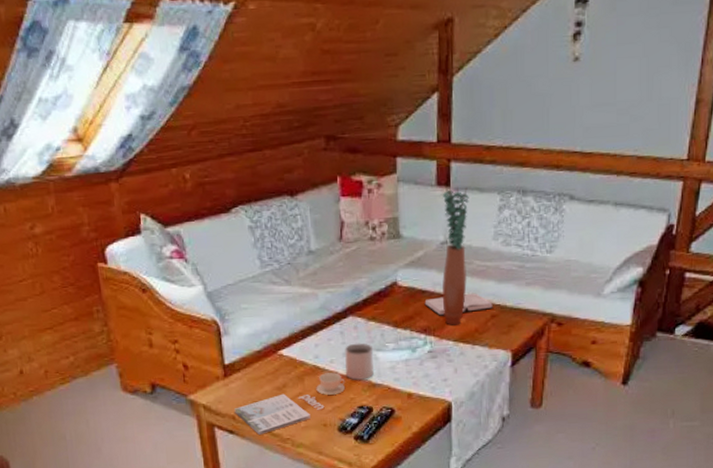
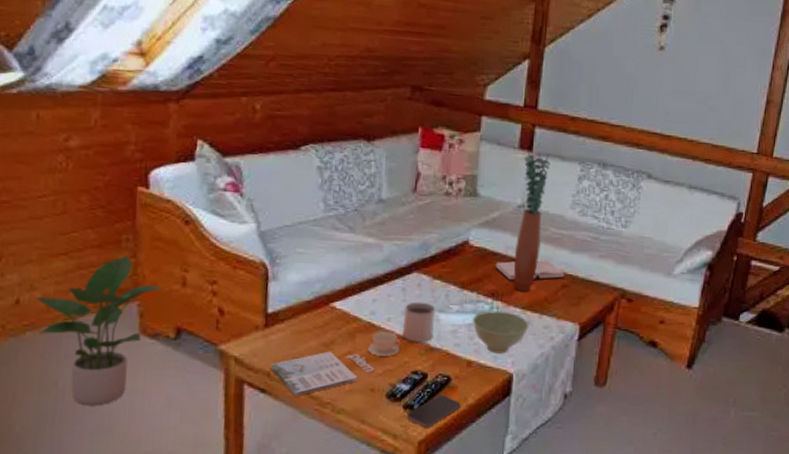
potted plant: none [35,325,136,453] -> present [37,256,165,405]
smartphone: none [358,425,406,455] -> present [406,395,461,428]
bowl: none [409,345,463,385] -> present [473,311,529,354]

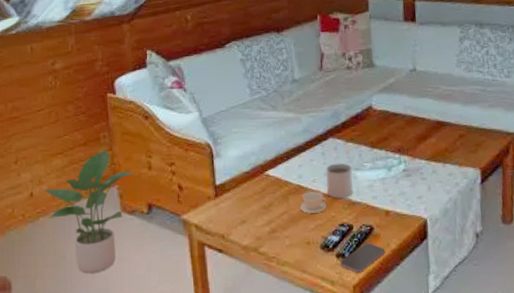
magazine: present [271,351,375,396] -> none [224,212,308,253]
bowl: present [473,311,529,354] -> none [385,164,435,202]
hardback book: present [495,260,565,281] -> none [397,115,460,137]
vase: present [514,148,550,292] -> none [409,20,436,145]

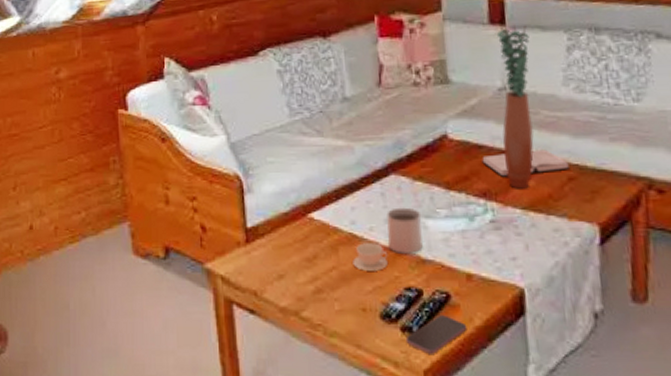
potted plant: present [45,150,136,273] -> none [46,177,151,327]
hardback book: none [397,115,460,137] -> present [482,149,569,177]
vase: none [409,20,436,145] -> present [496,22,534,189]

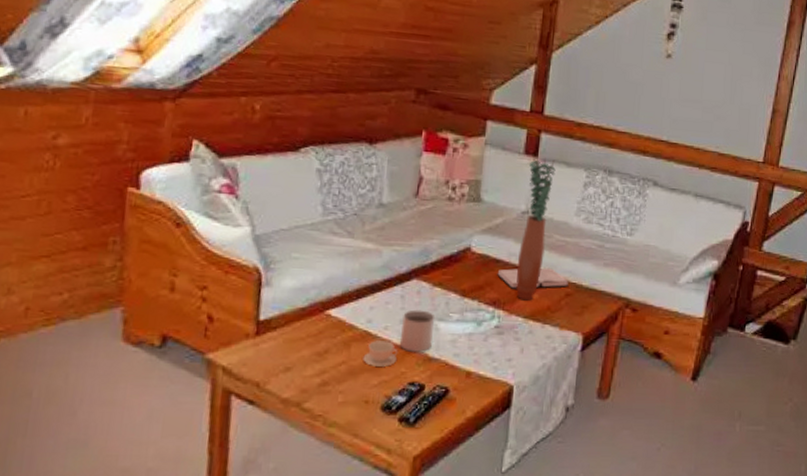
smartphone: present [405,315,467,354] -> none [401,408,459,442]

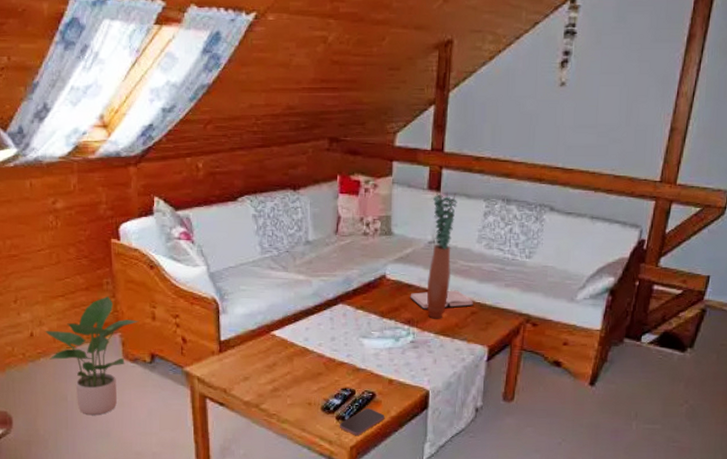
potted plant: none [14,259,152,417] -> present [45,296,139,415]
teacup: present [363,340,398,367] -> none [304,355,332,376]
mug: present [399,309,436,352] -> none [332,329,360,364]
smartphone: none [401,408,459,442] -> present [339,408,385,435]

